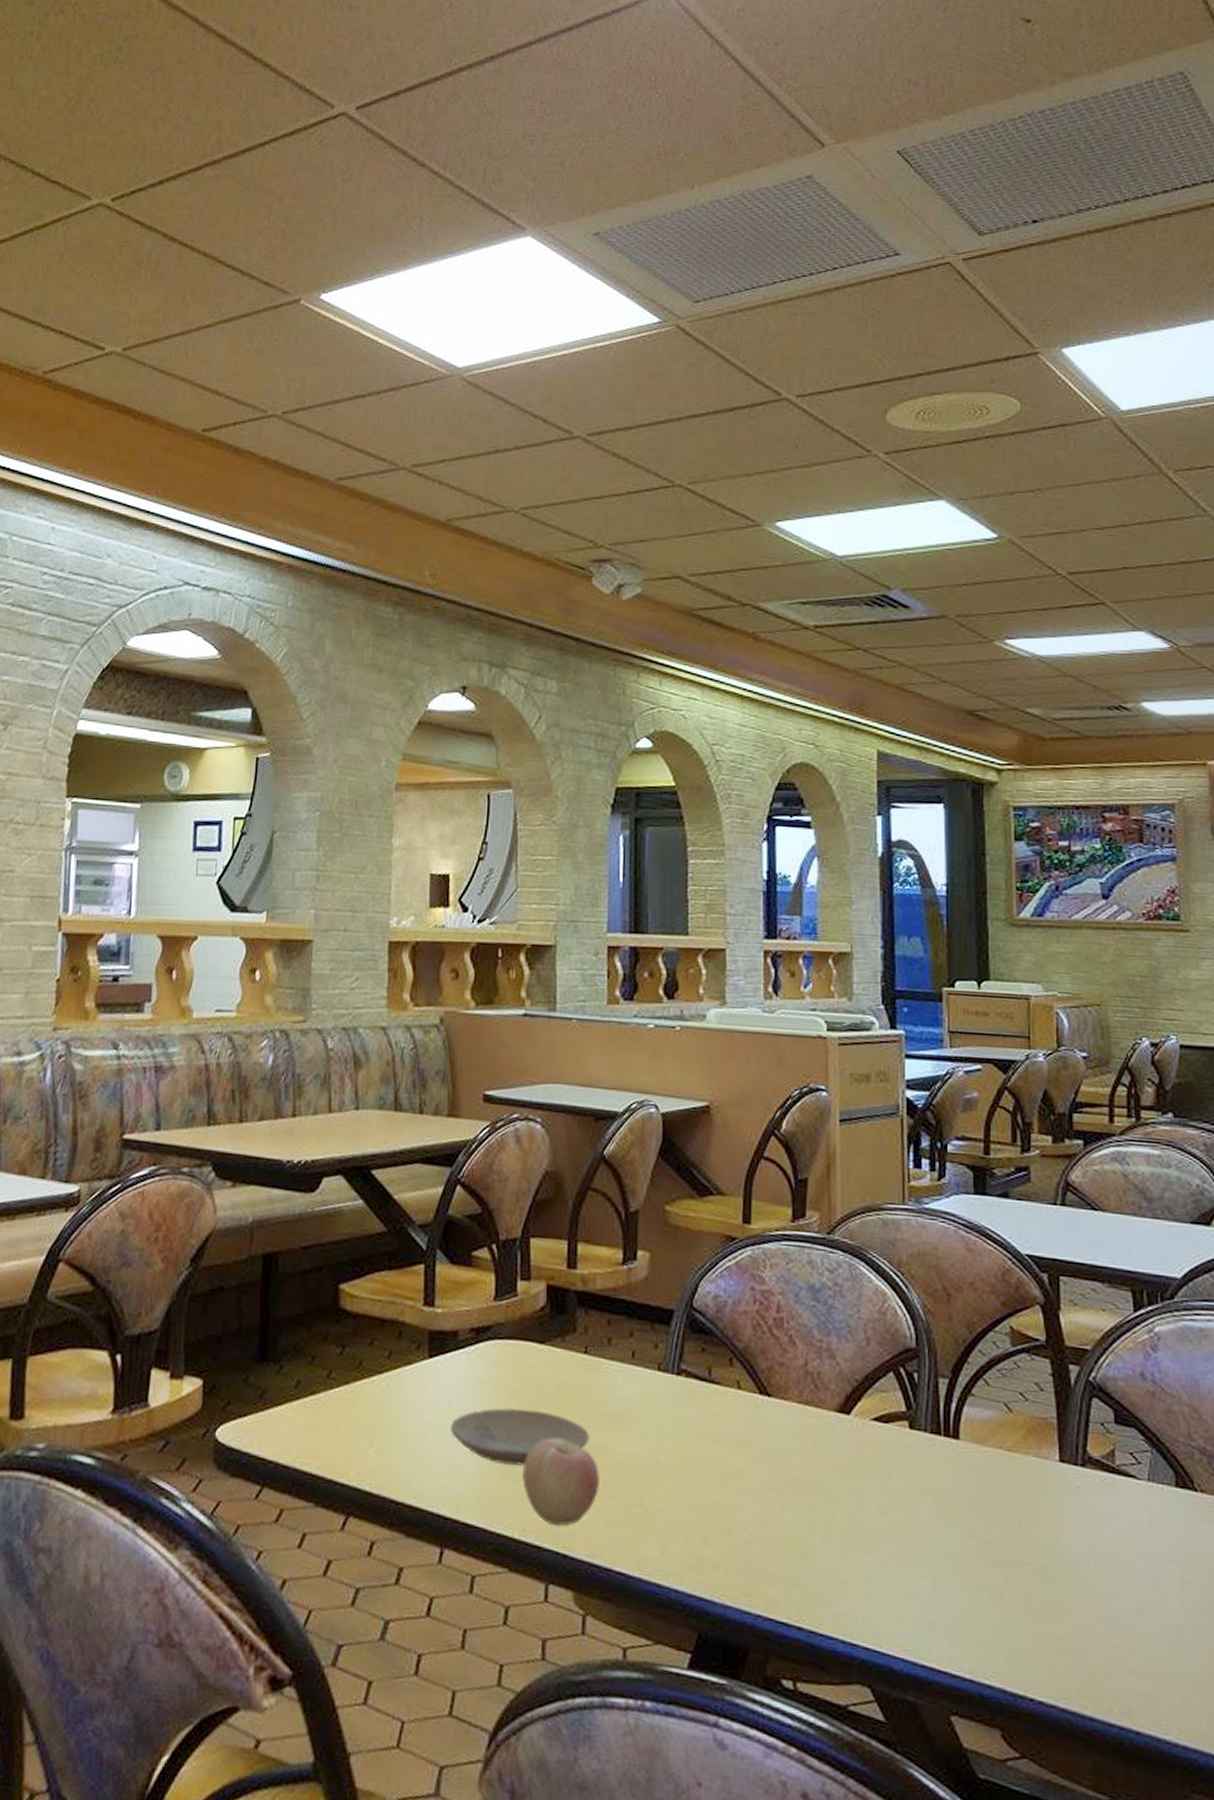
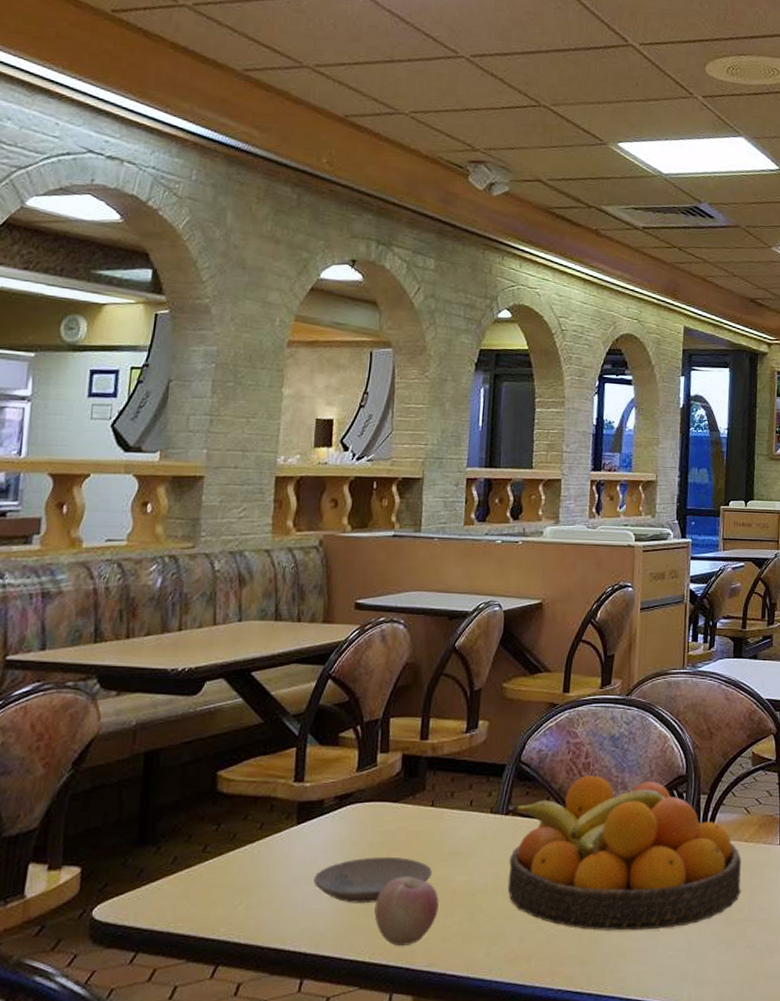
fruit bowl: none [683,1334,1005,1556] -> present [507,775,741,931]

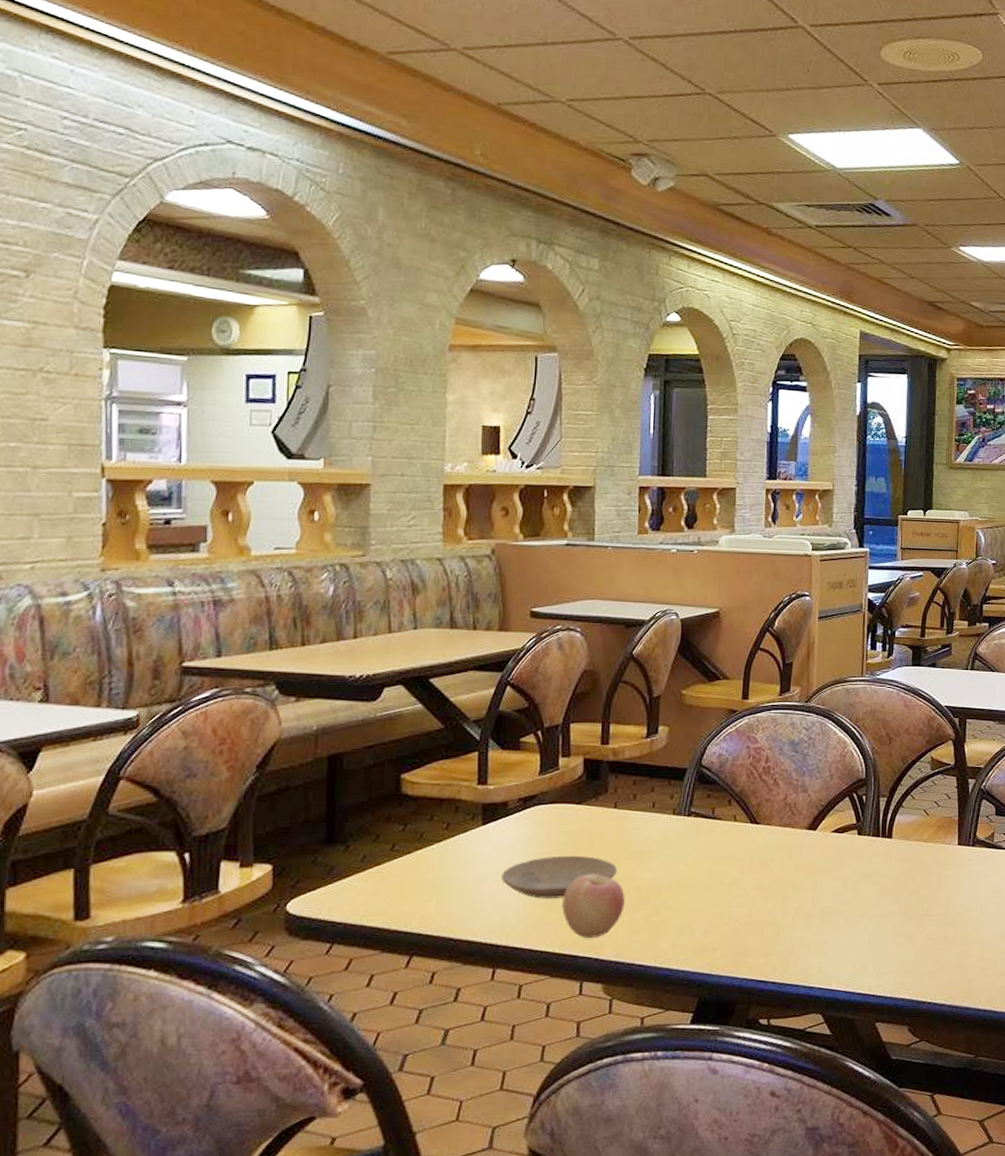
fruit bowl: present [507,775,741,931] -> none [691,779,920,925]

